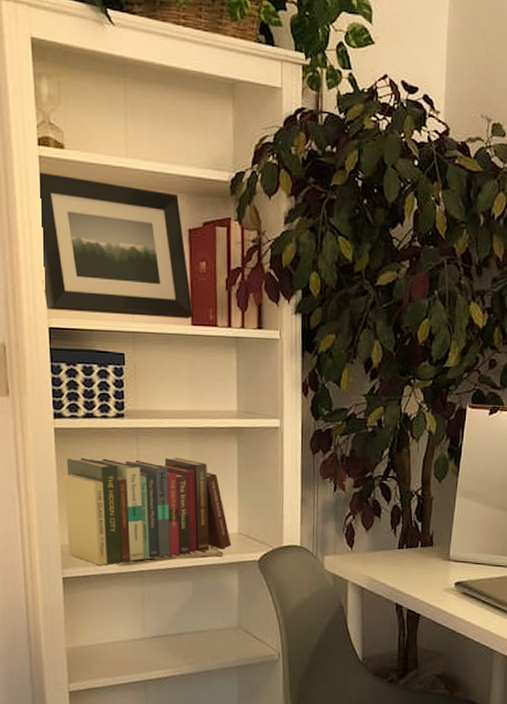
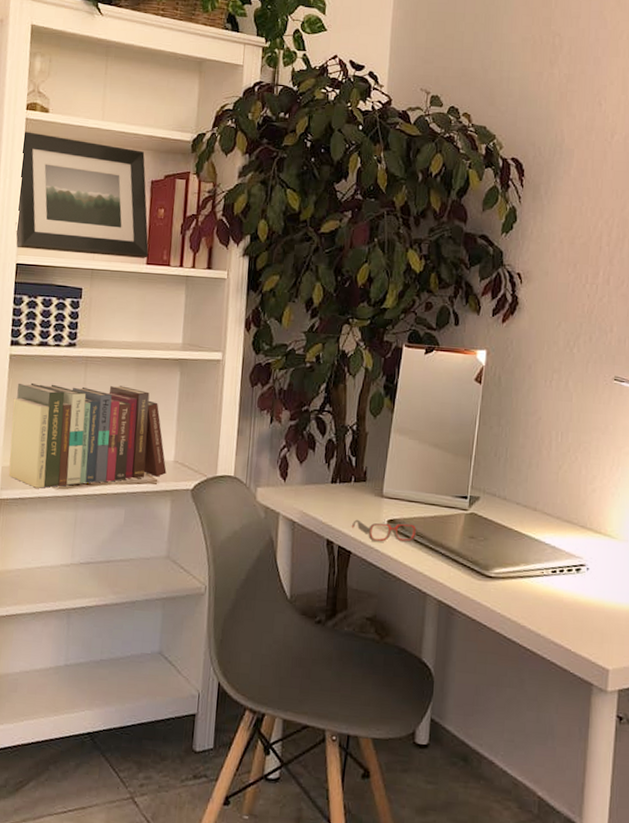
spectacles: none [419,582,485,605] -> present [351,519,418,543]

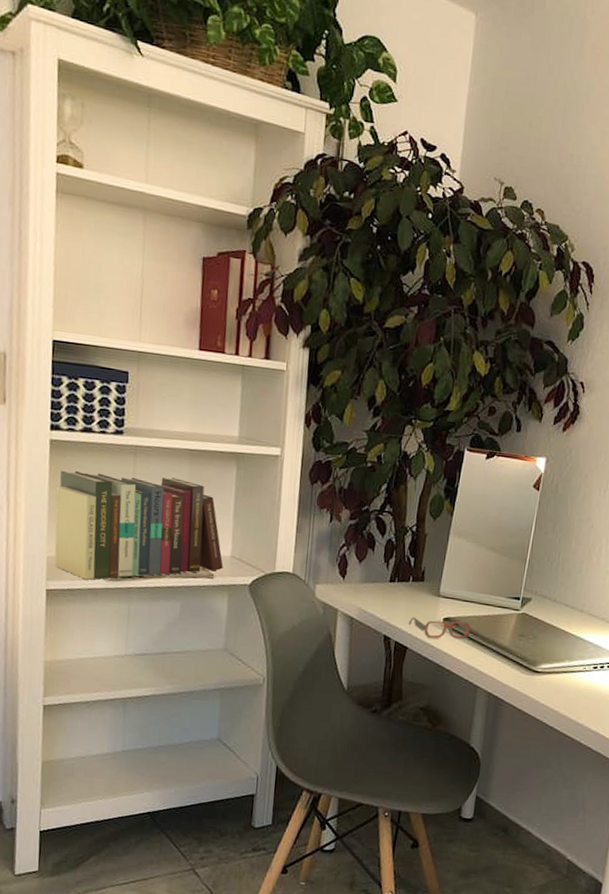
picture frame: present [15,131,149,258] -> none [50,189,202,343]

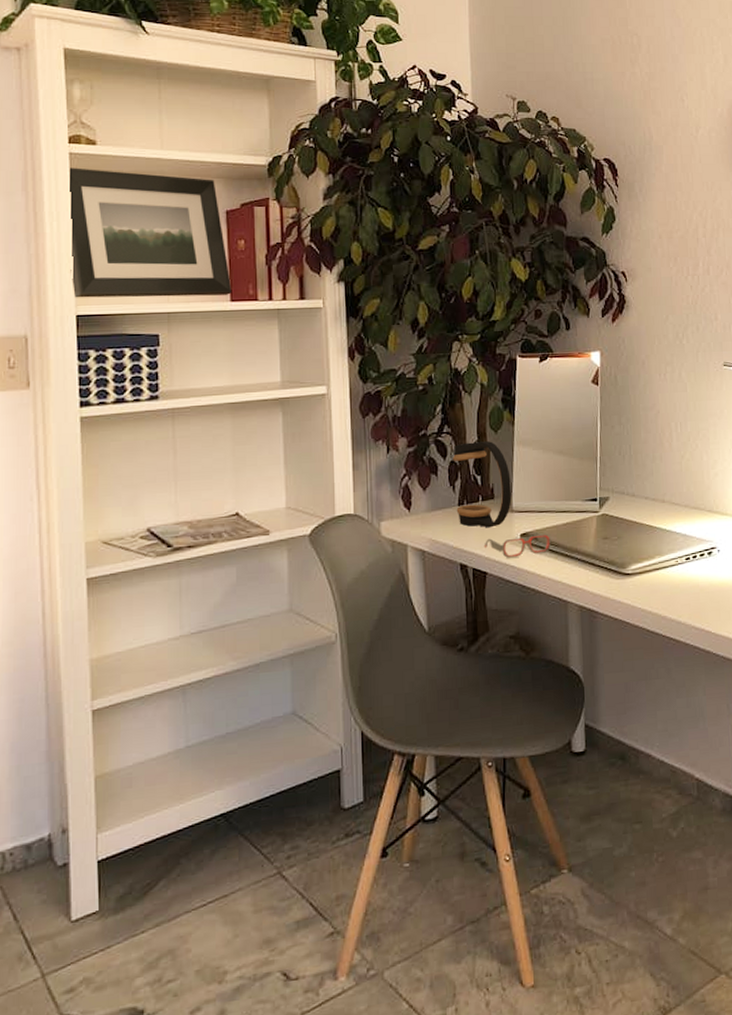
picture frame: none [50,189,202,343] -> present [70,168,232,298]
books: present [54,470,223,580] -> none [90,435,279,560]
headphones: none [387,524,442,608] -> present [453,441,512,528]

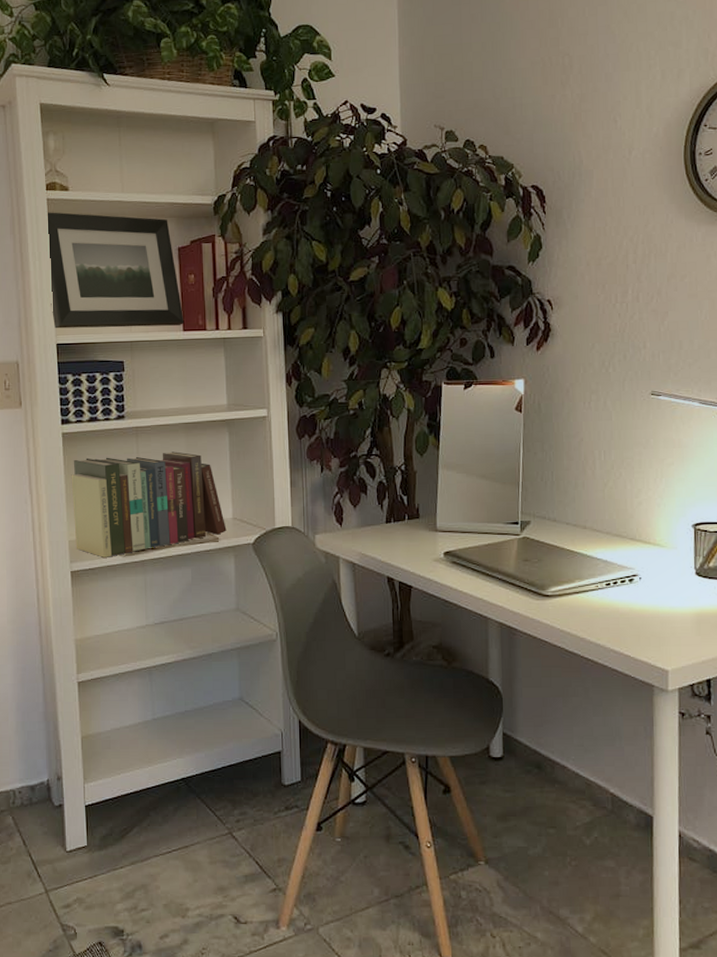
books: none [90,435,279,560] -> present [71,451,227,558]
headphones: present [453,441,512,528] -> none [381,464,436,545]
spectacles: present [484,532,552,559] -> none [409,551,474,575]

